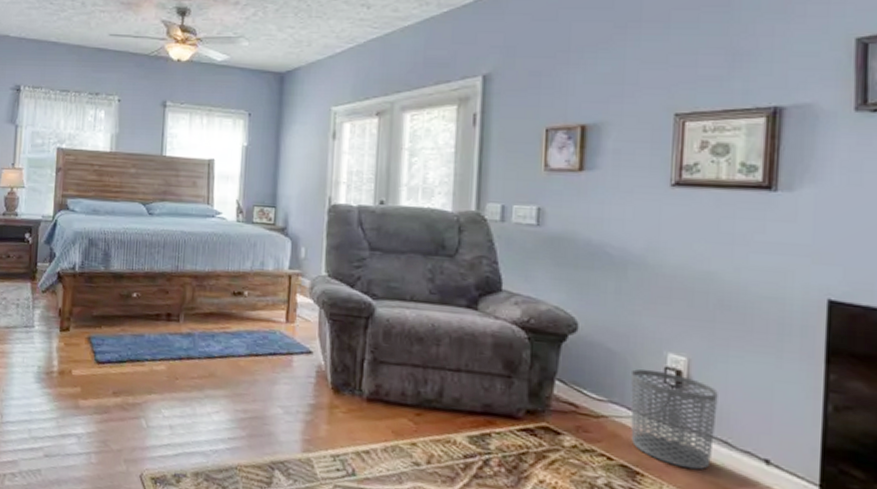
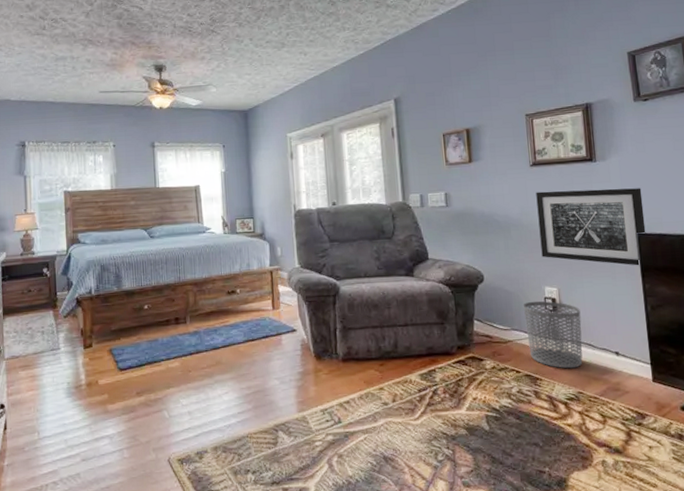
wall art: none [670,222,846,347] -> present [536,188,646,266]

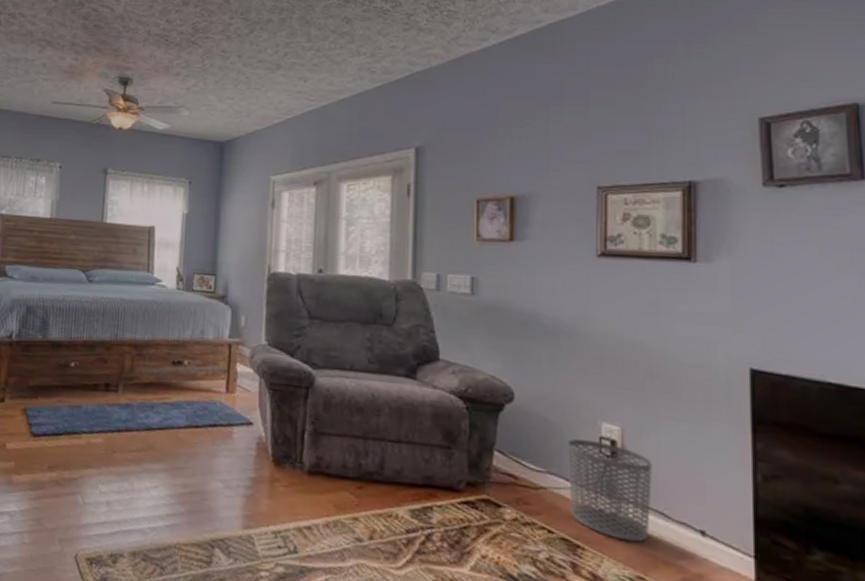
wall art: present [536,188,646,266] -> none [601,292,765,415]

